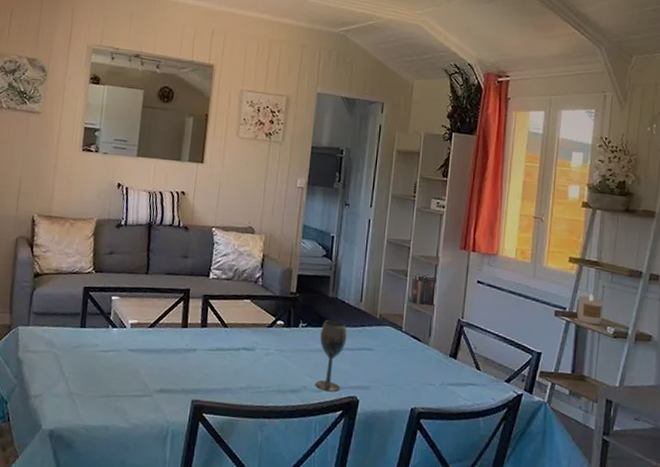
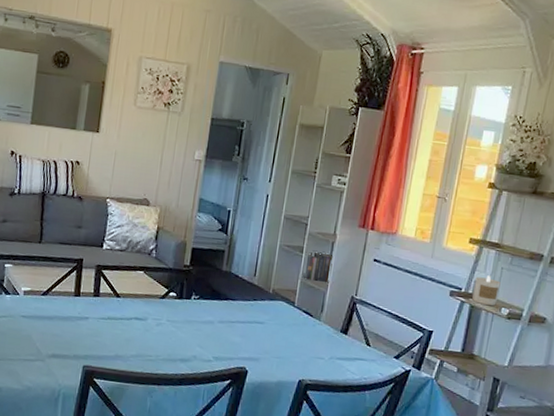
wine glass: present [315,319,347,391] -> none [205,292,239,362]

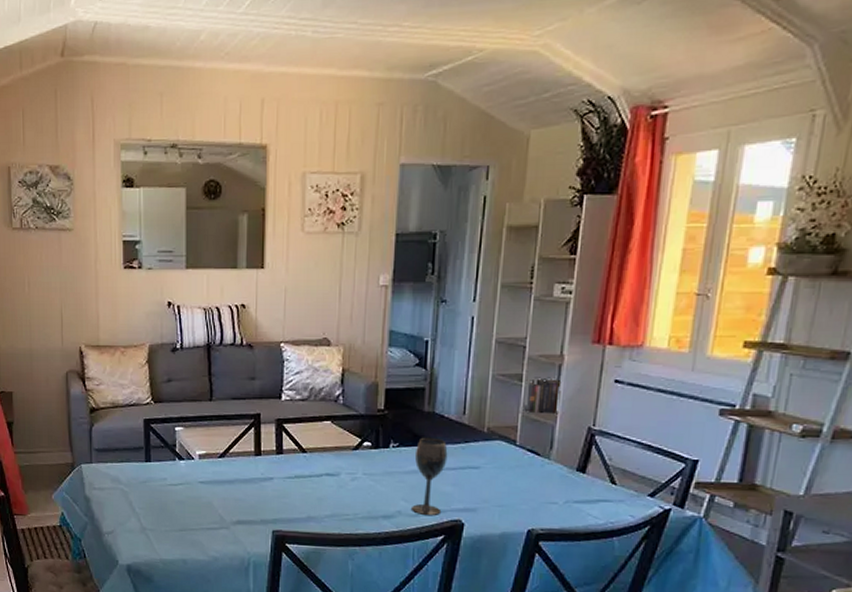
wine glass: none [205,292,239,362] -> present [412,437,448,515]
candle: present [472,275,501,306] -> none [750,386,790,424]

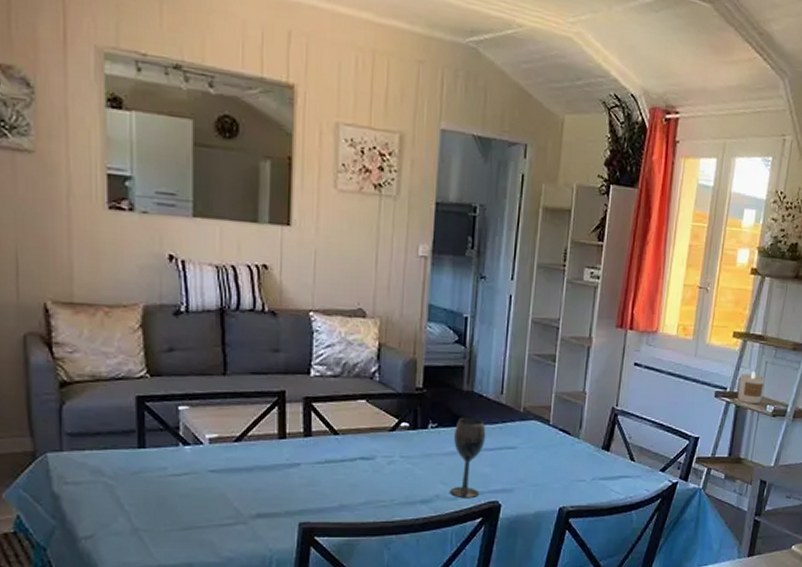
books: present [523,378,562,415] -> none [556,360,590,395]
candle: none [750,386,790,424] -> present [737,371,765,405]

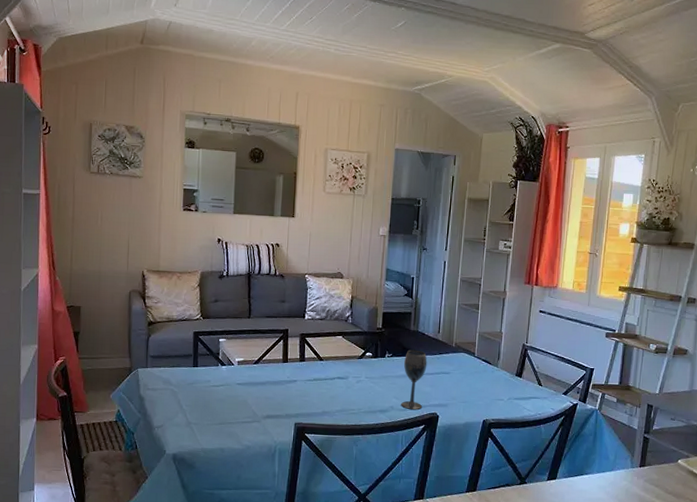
candle: present [737,371,765,405] -> none [625,317,648,344]

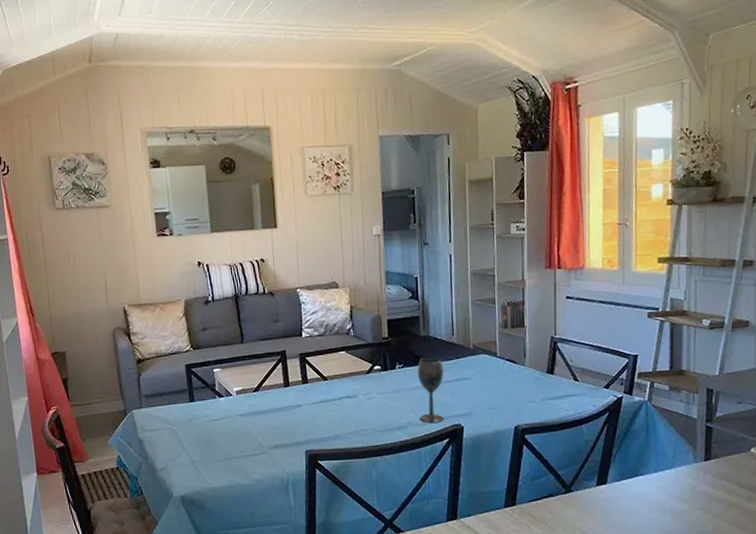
books: none [479,308,505,335] -> present [498,299,527,330]

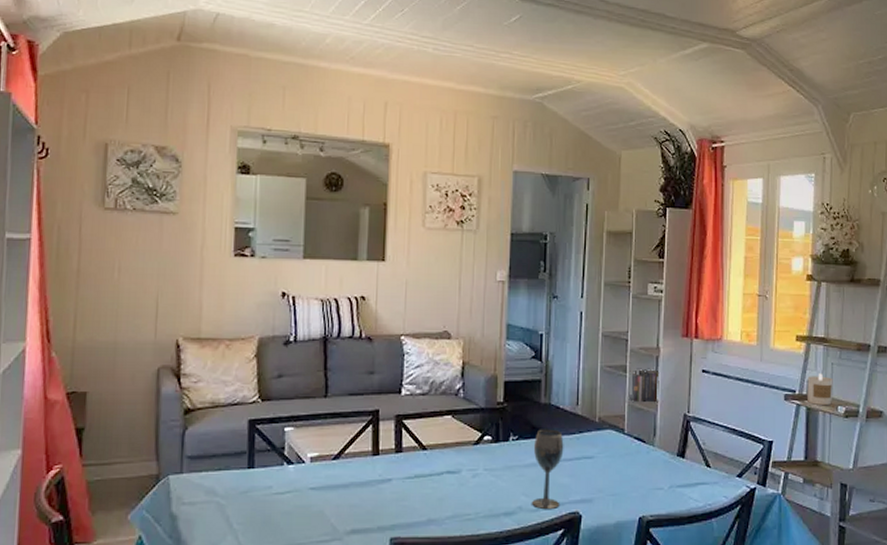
candle: none [670,290,697,320] -> present [807,373,833,406]

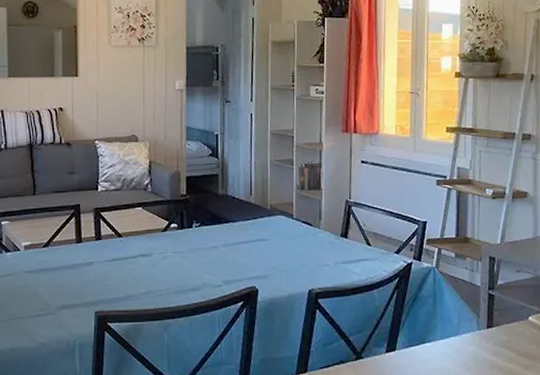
wine glass: present [532,429,564,509] -> none [214,216,241,285]
candle: present [807,373,833,406] -> none [457,160,481,189]

